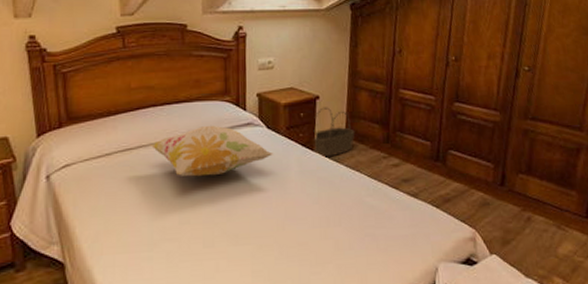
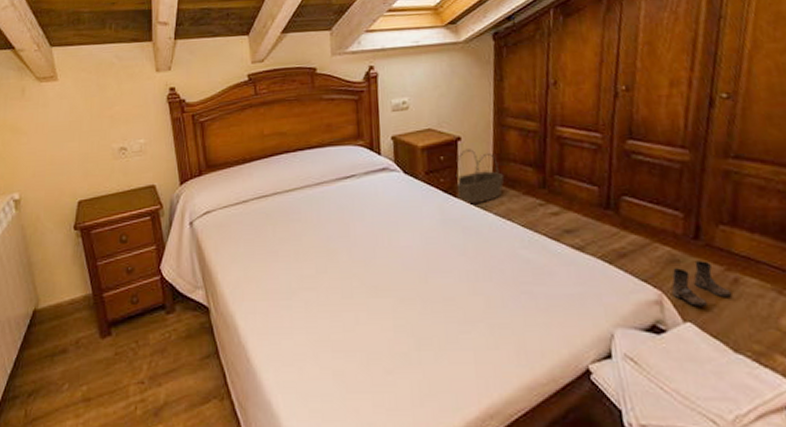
decorative pillow: present [150,125,274,177] -> none [284,170,413,225]
boots: none [482,203,526,241] -> present [671,261,732,306]

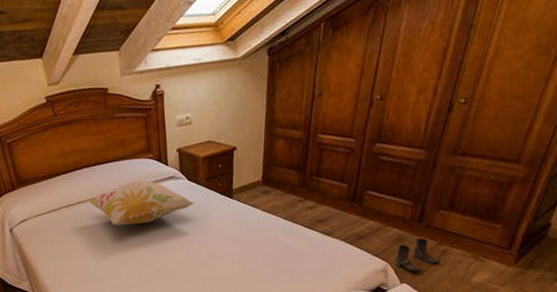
decorative pillow: none [284,170,413,225] -> present [87,180,195,226]
basket: present [455,149,505,205] -> none [231,157,272,204]

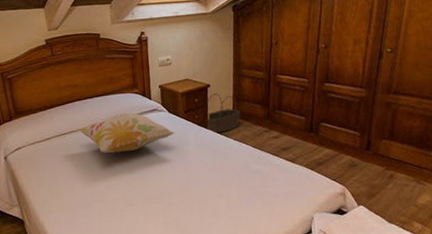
basket: none [231,157,272,204] -> present [206,93,241,134]
boots: present [395,238,440,272] -> none [351,164,389,195]

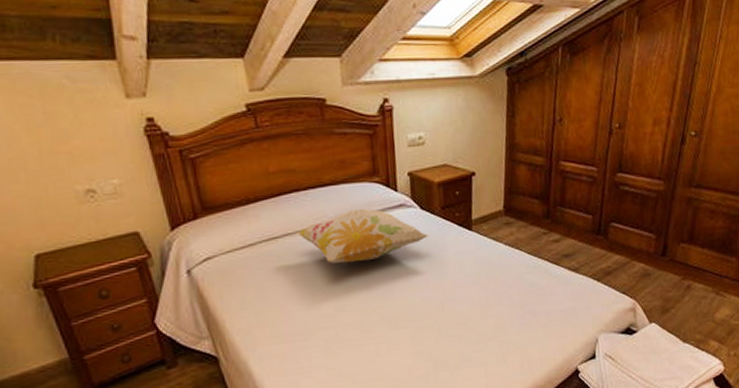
basket: present [206,93,241,134] -> none [470,183,514,237]

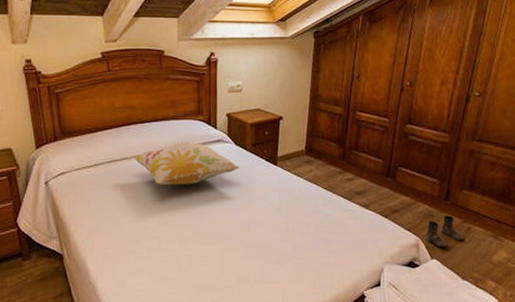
boots: none [642,273,685,310] -> present [425,215,465,248]

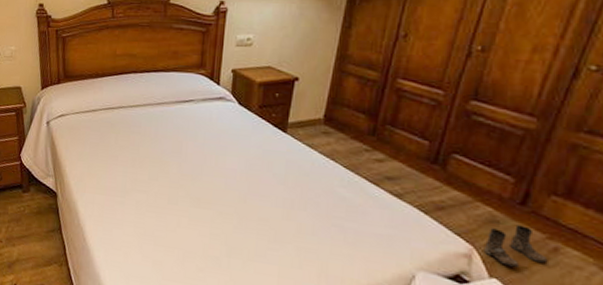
decorative pillow: present [132,141,241,186] -> none [129,95,243,142]

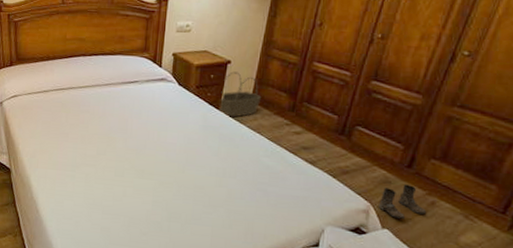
basket: none [286,89,335,142] -> present [219,71,262,118]

